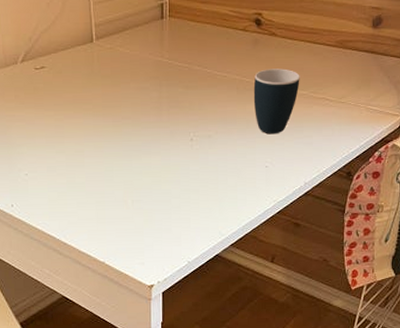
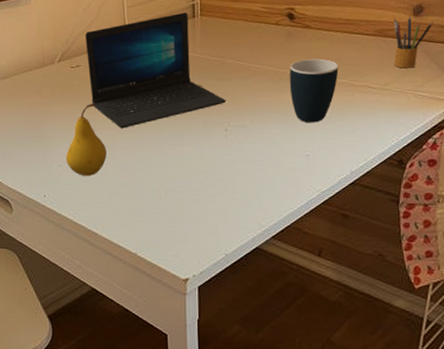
fruit: none [32,109,74,185] -> present [65,103,107,176]
laptop: none [49,12,192,137] -> present [85,12,226,129]
pencil box: none [350,27,389,82] -> present [393,16,433,69]

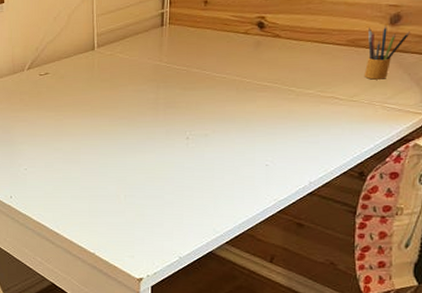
fruit: present [65,103,107,176] -> none [31,110,70,179]
laptop: present [85,12,226,129] -> none [54,20,189,135]
mug: present [289,58,339,123] -> none [254,69,306,133]

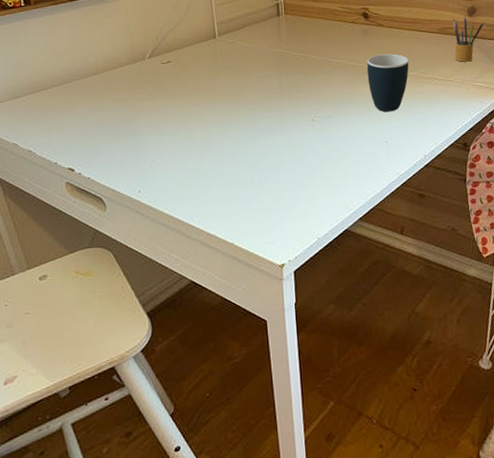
mug: none [254,69,306,133] -> present [366,54,409,112]

